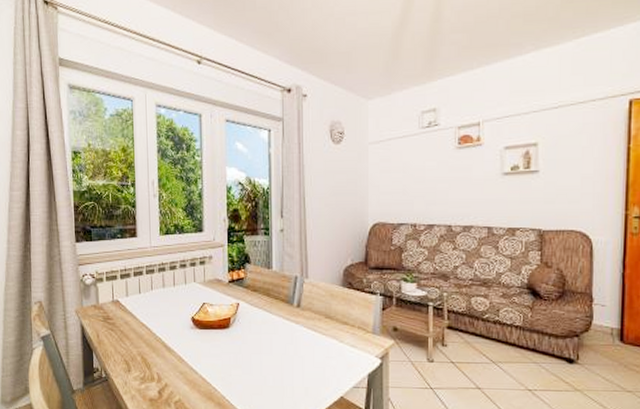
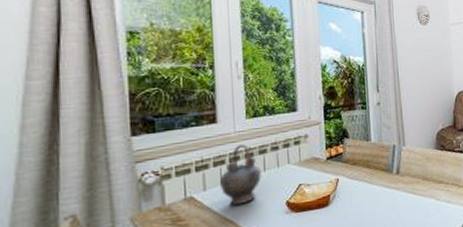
teapot: none [138,259,171,314] -> present [219,144,262,206]

